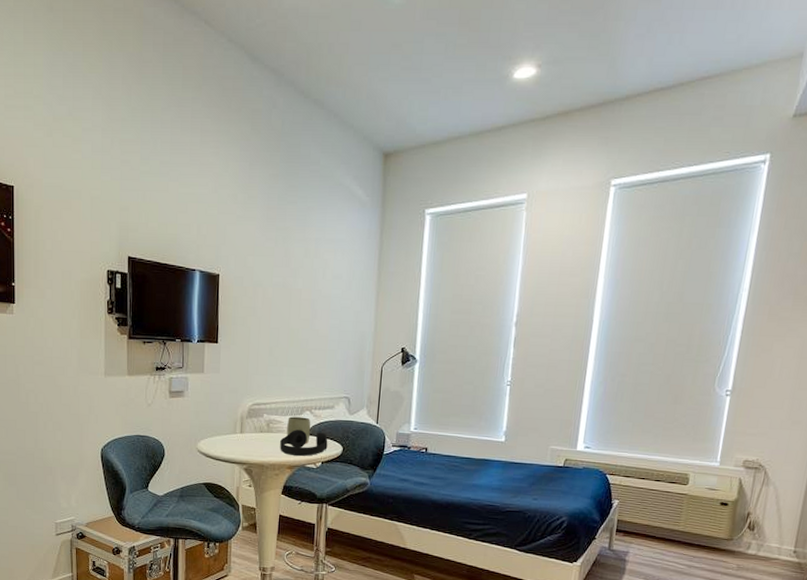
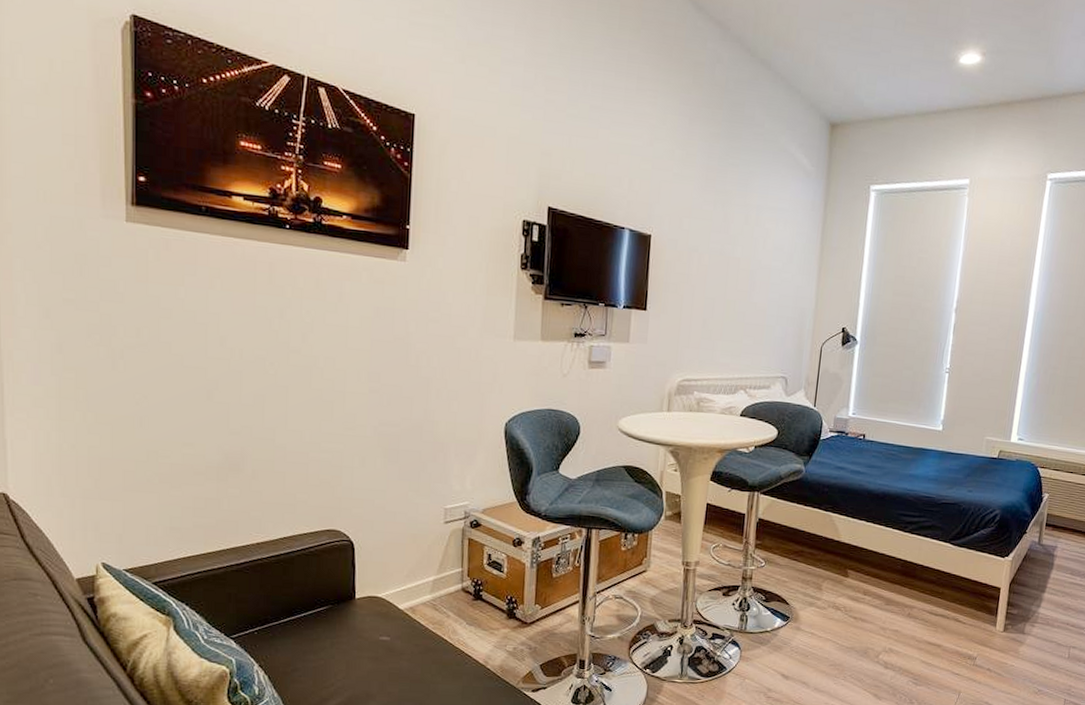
headphones: present [280,430,328,456] -> none [710,410,763,439]
mug: present [287,416,311,443] -> none [718,395,745,425]

